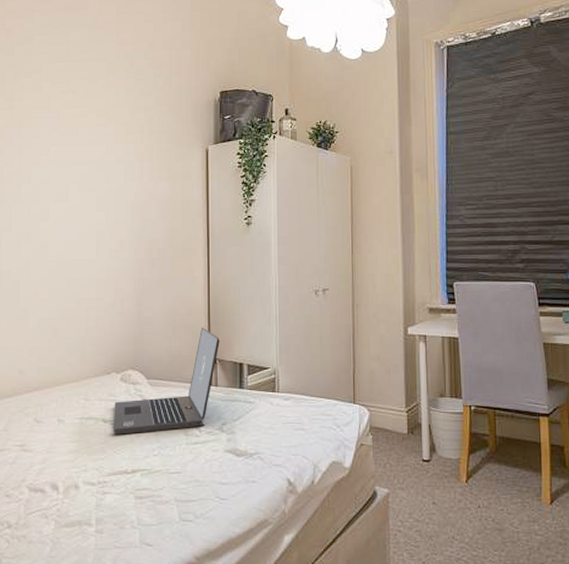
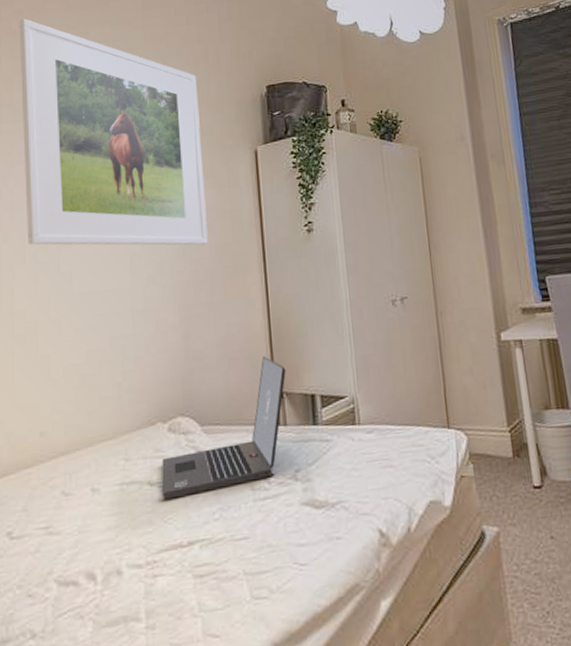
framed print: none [11,18,161,228] -> present [19,18,208,246]

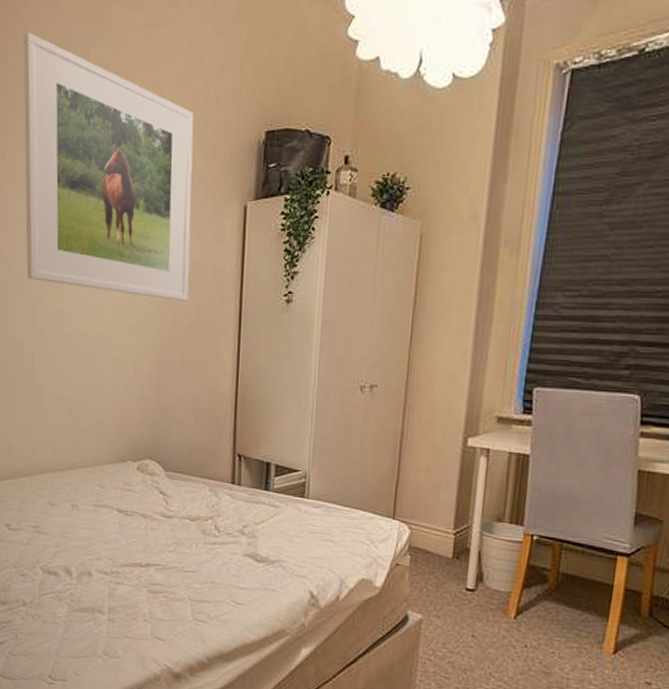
laptop: present [161,356,286,500] -> none [127,419,246,527]

